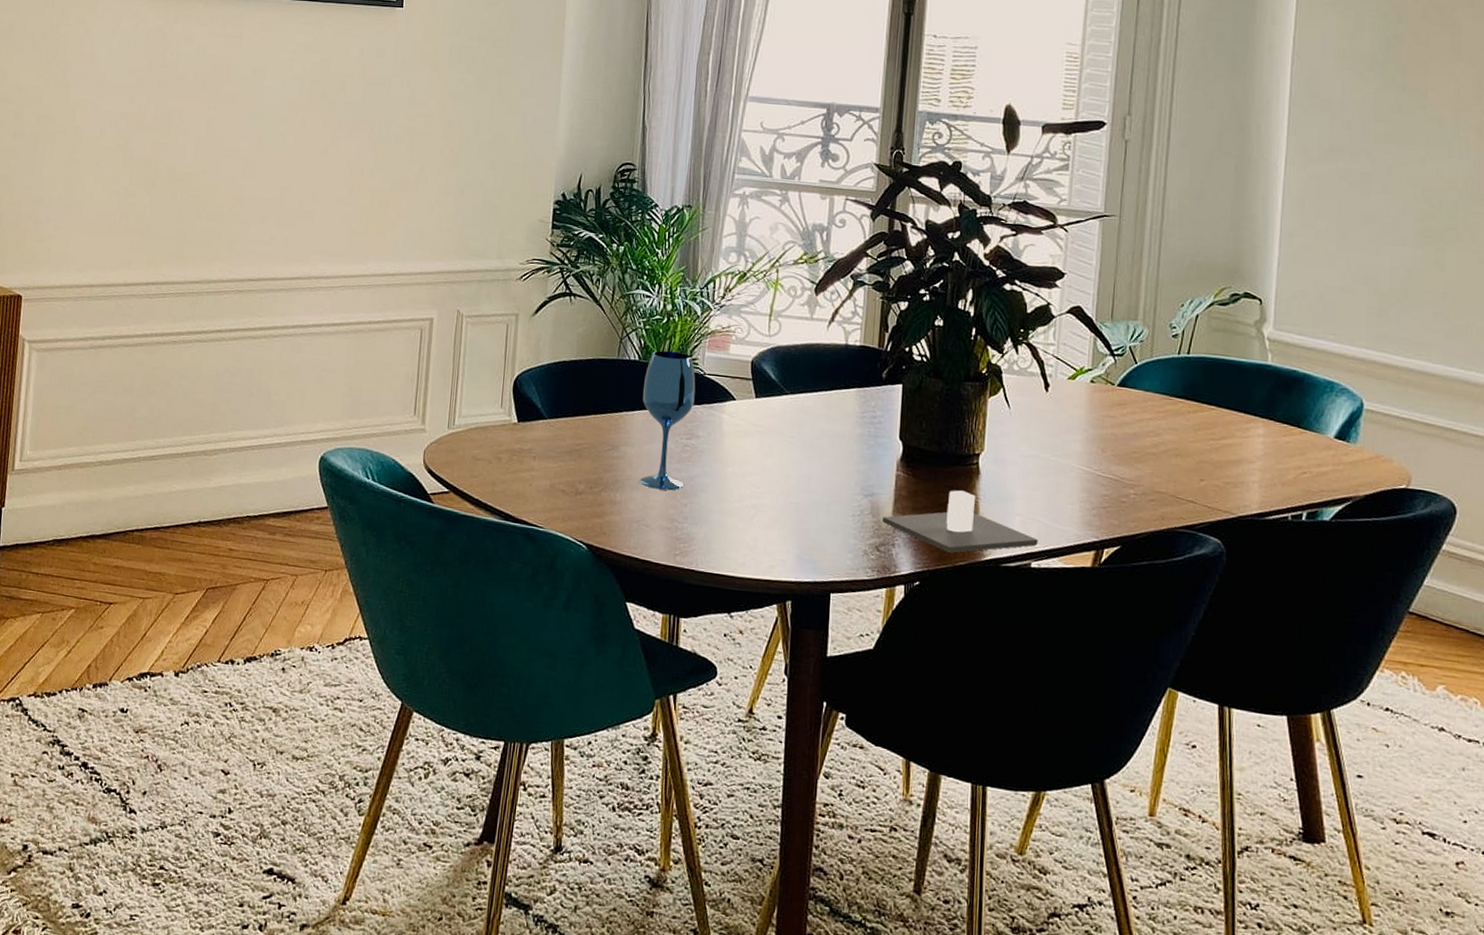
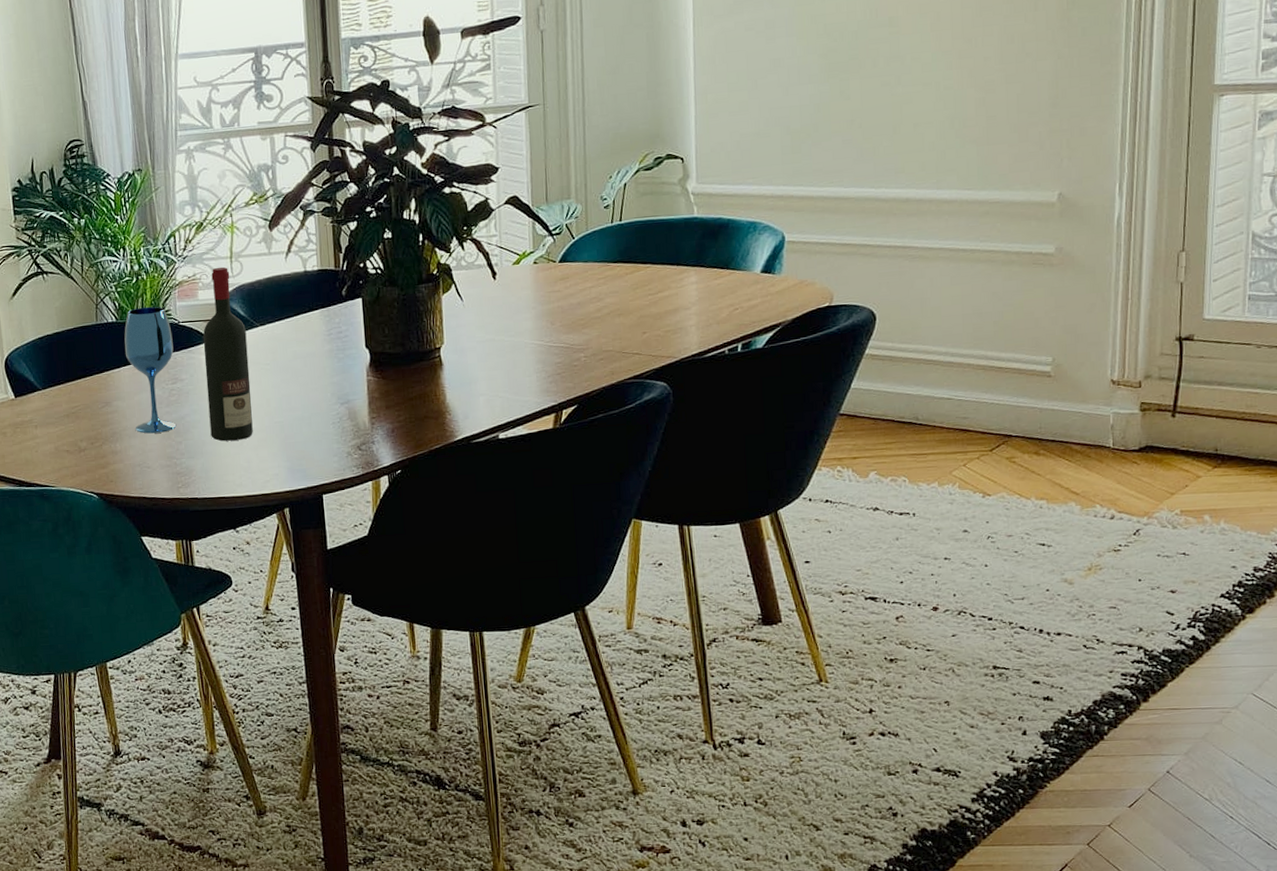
wine bottle: none [719,322,775,515] -> present [202,266,253,441]
candle: present [882,490,1038,553] -> none [359,383,503,440]

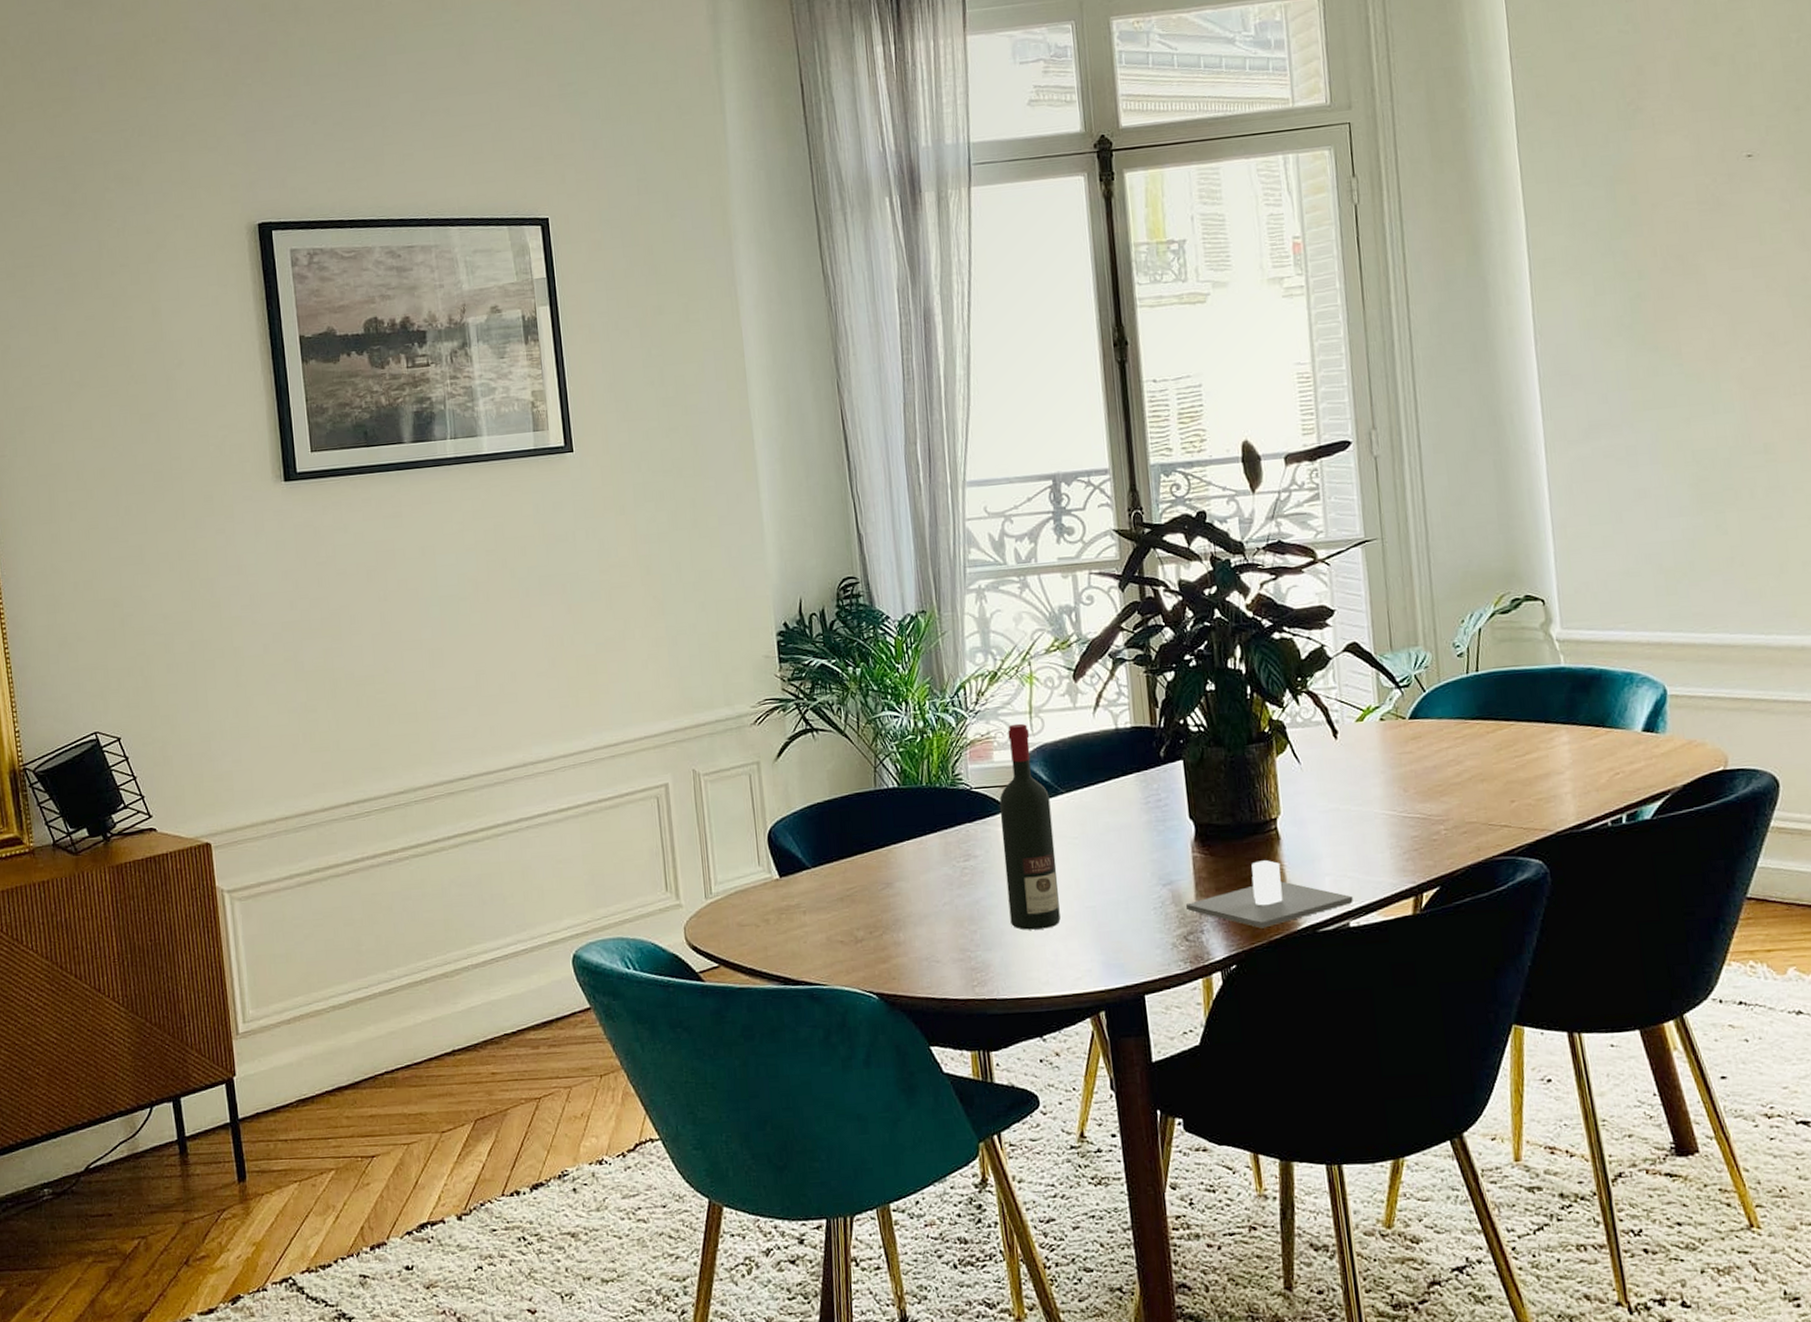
wineglass: present [124,306,177,434] -> none [907,769,970,921]
candle: none [359,383,503,440] -> present [1185,860,1353,929]

